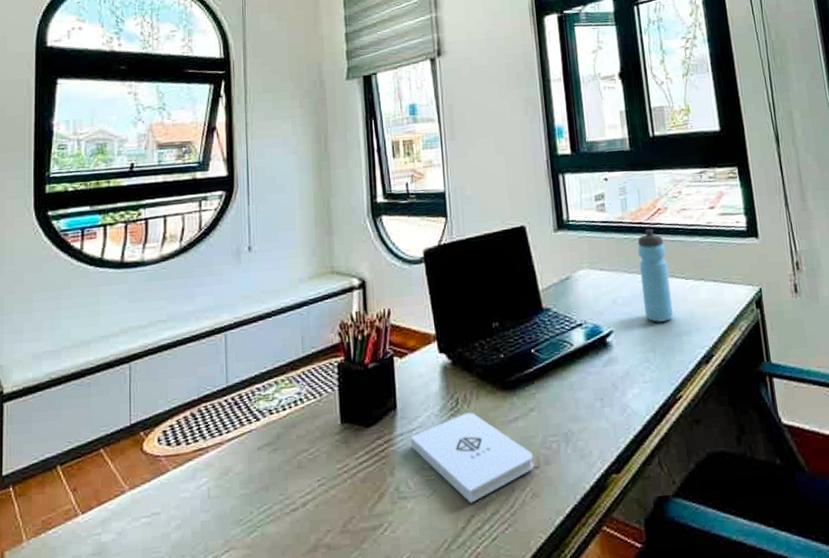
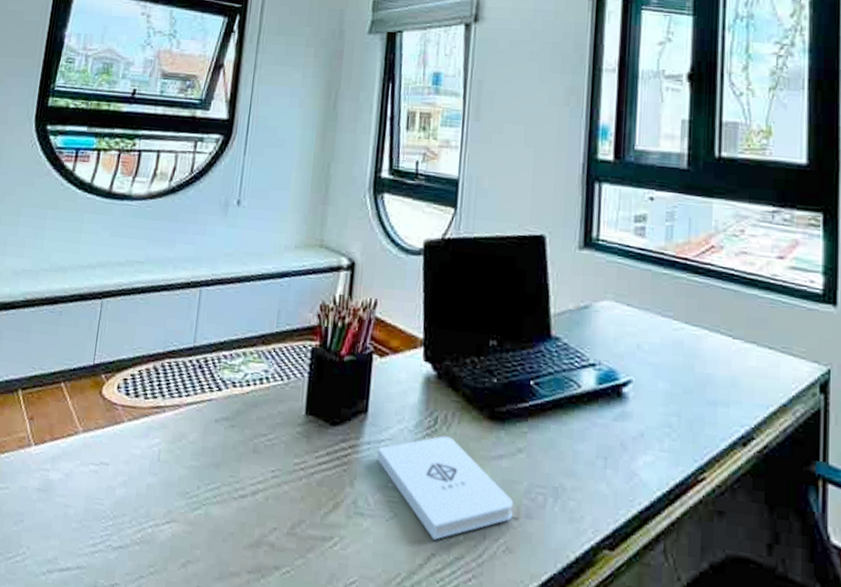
water bottle: present [637,229,674,322] -> none [674,268,713,384]

